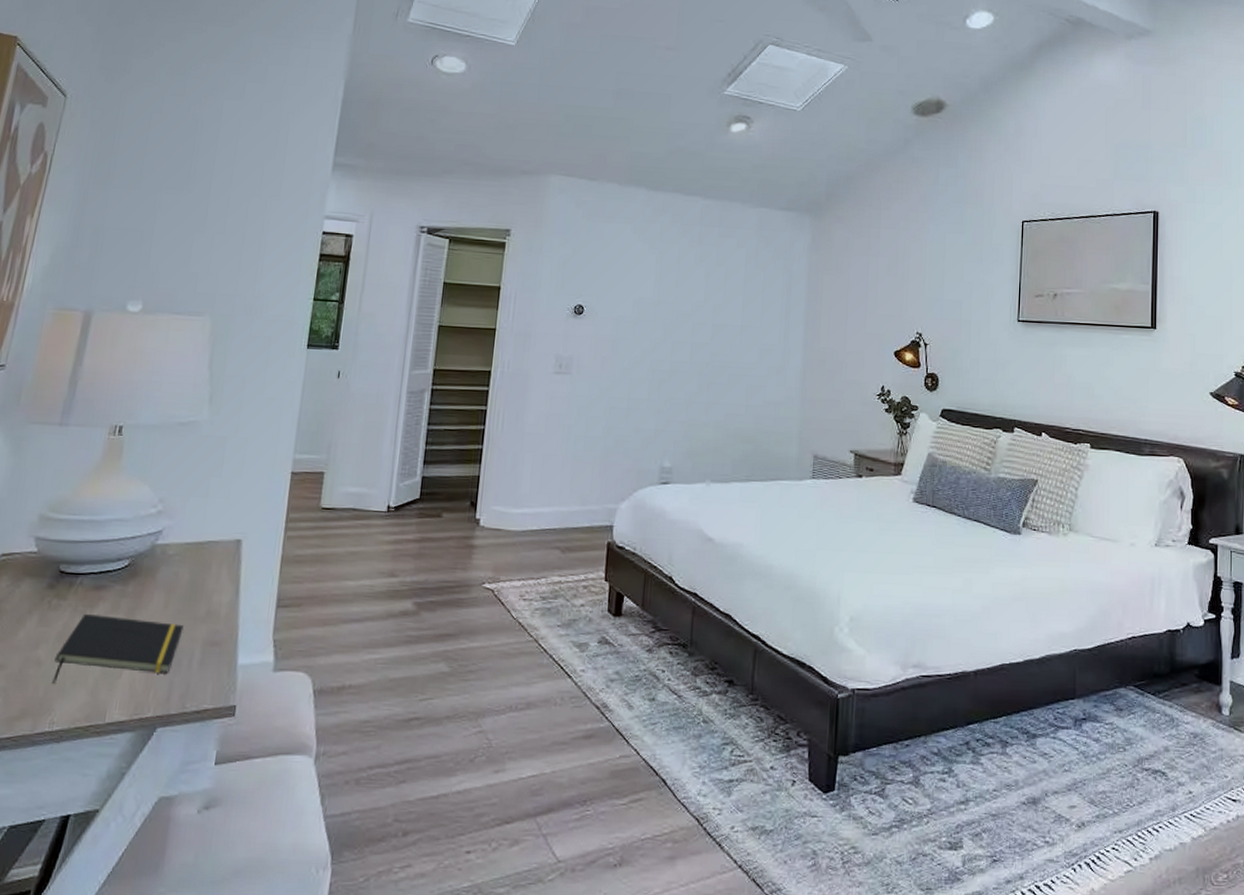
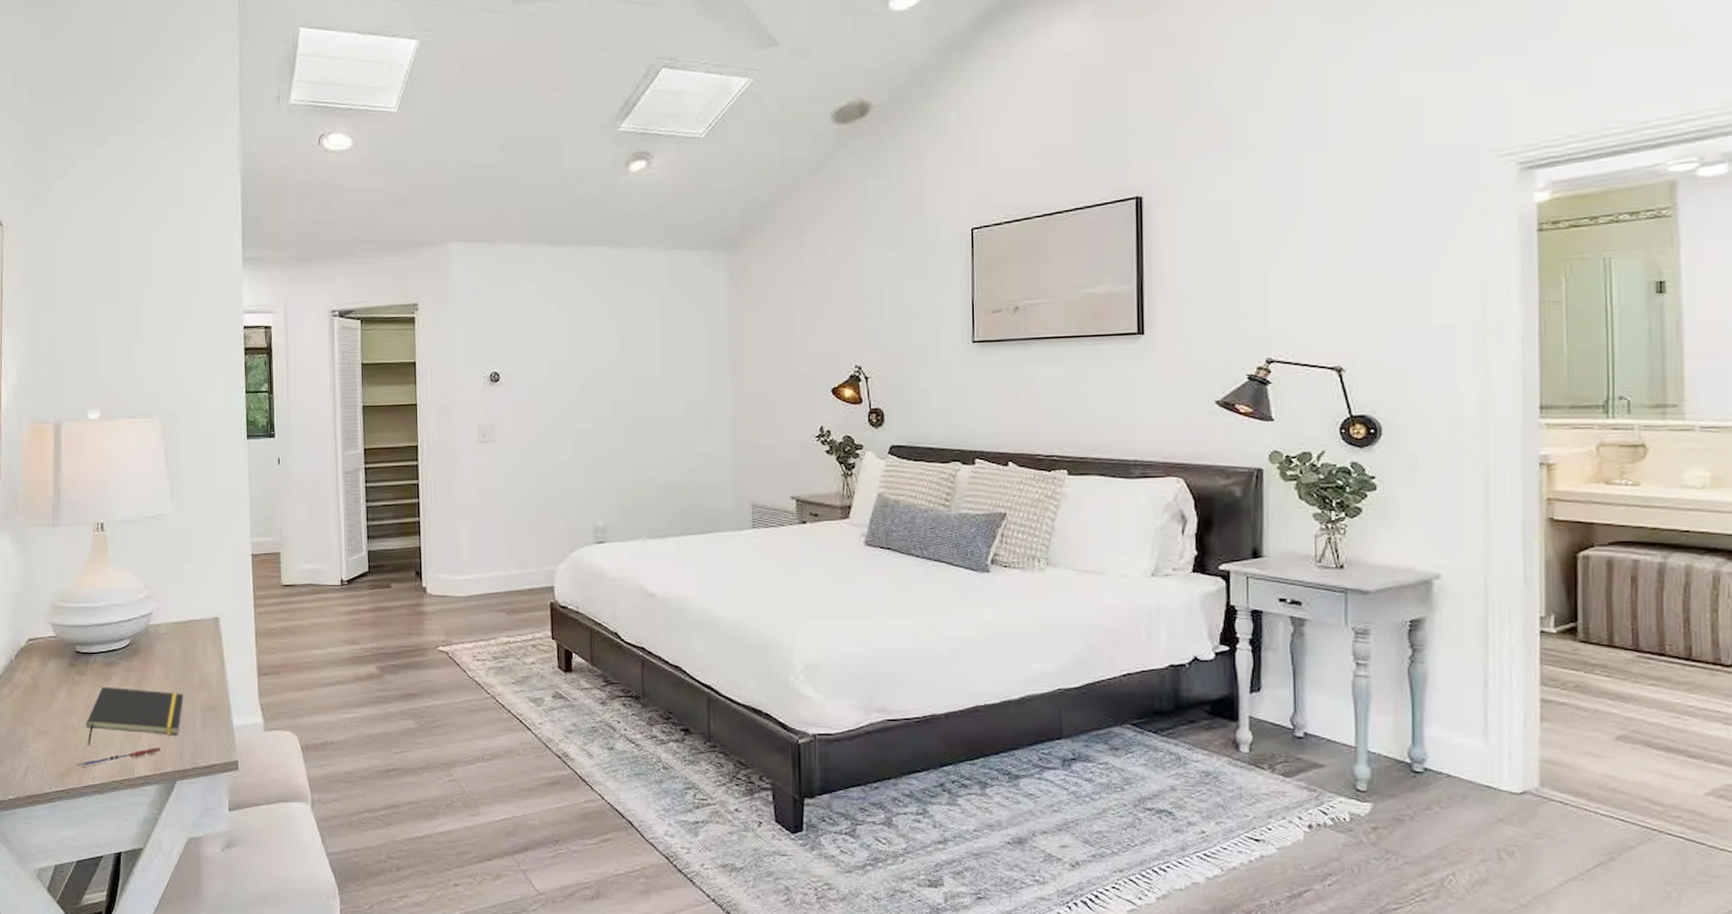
pen: none [33,687,144,710] -> present [77,747,161,767]

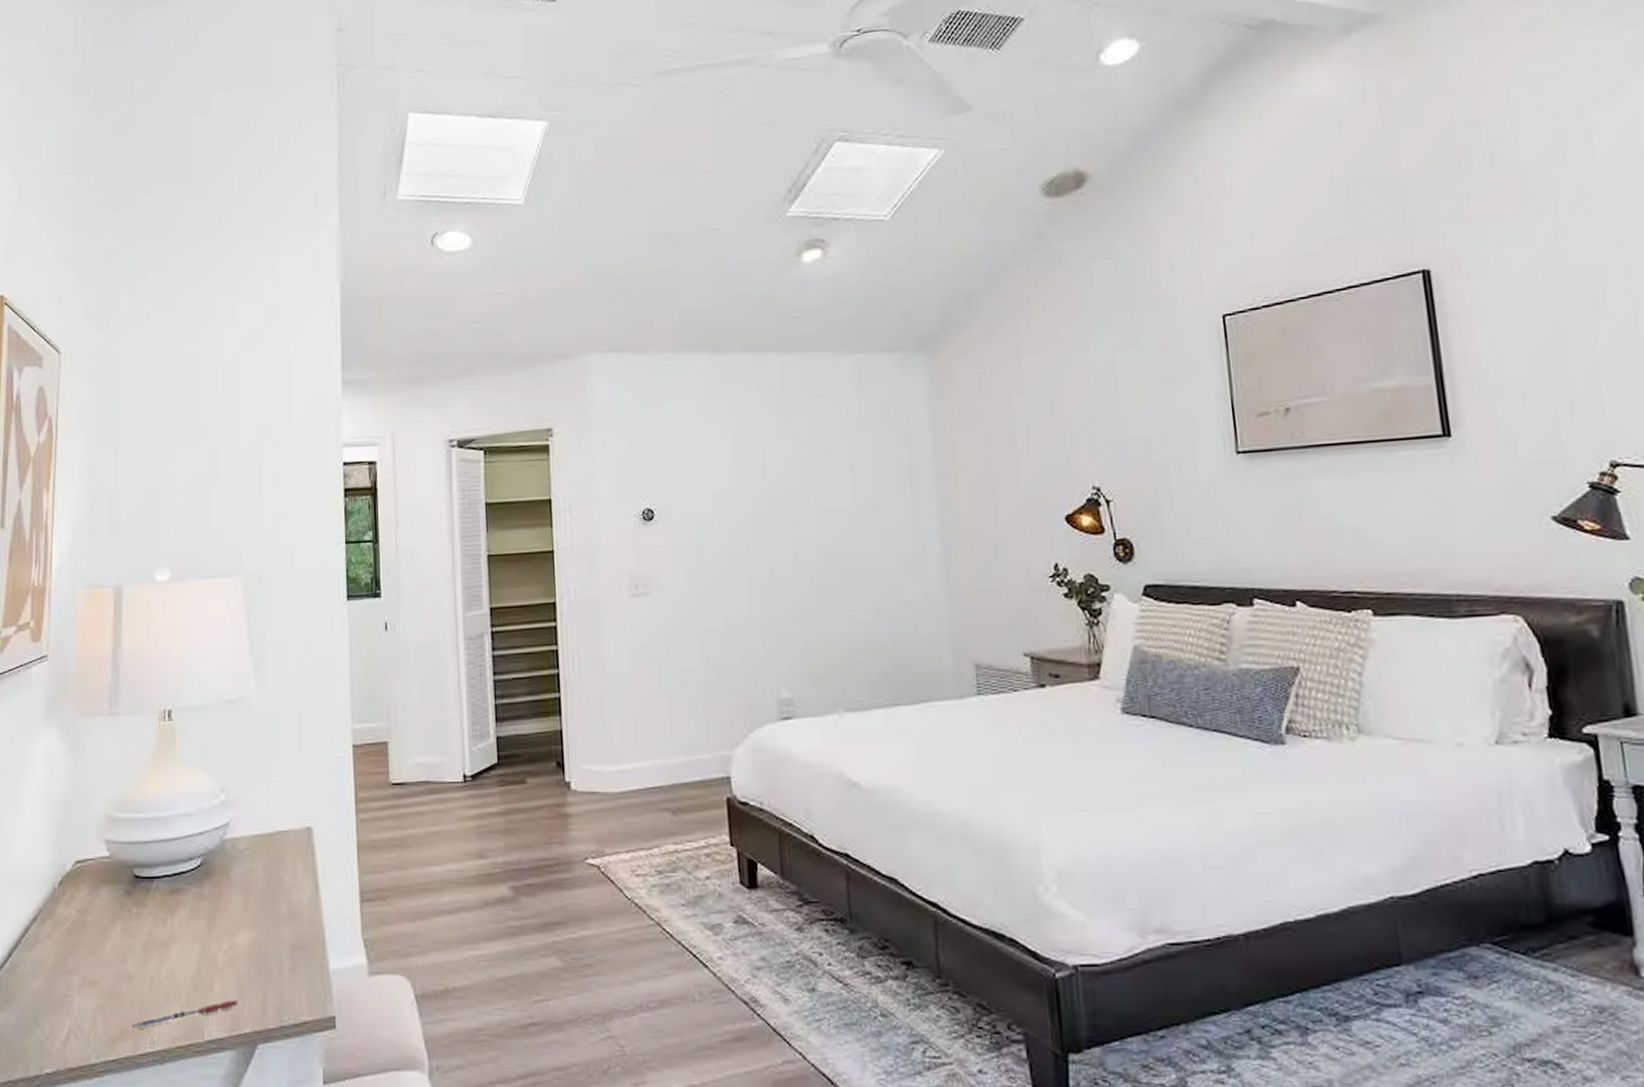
notepad: present [86,686,184,746] -> none [144,920,267,999]

